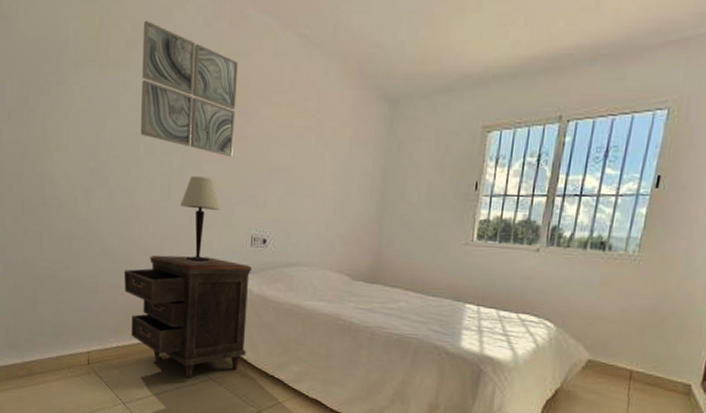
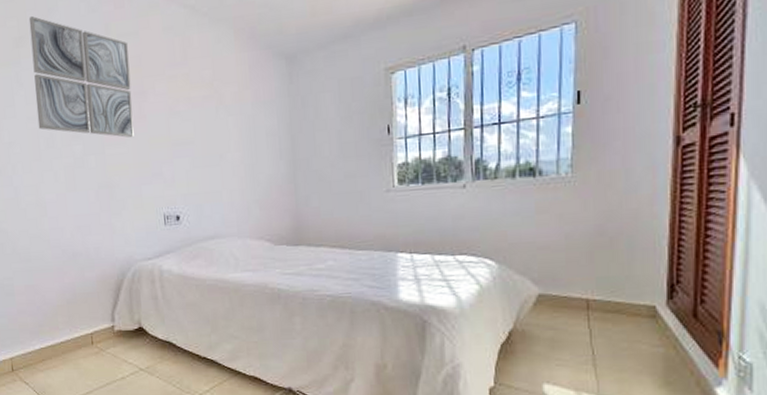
nightstand: present [123,255,253,380] -> none [38,242,175,374]
table lamp: present [180,176,220,262] -> none [87,161,128,249]

